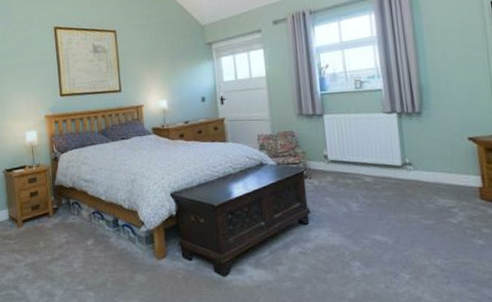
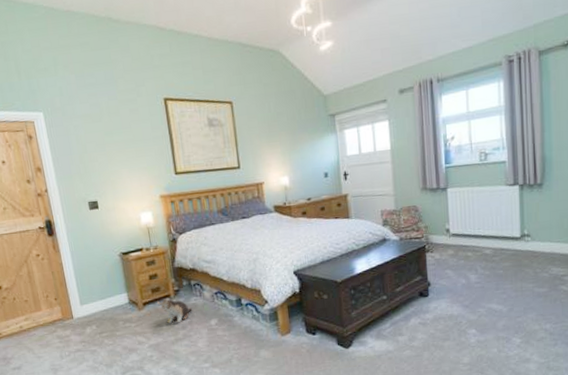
plush toy: none [36,215,69,242] -> present [157,297,192,323]

